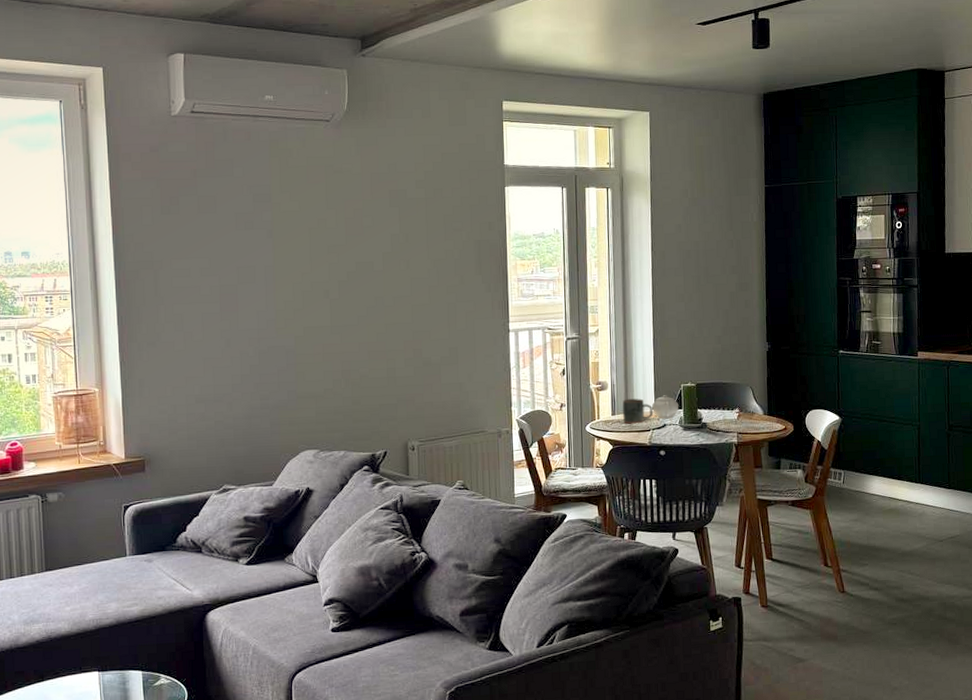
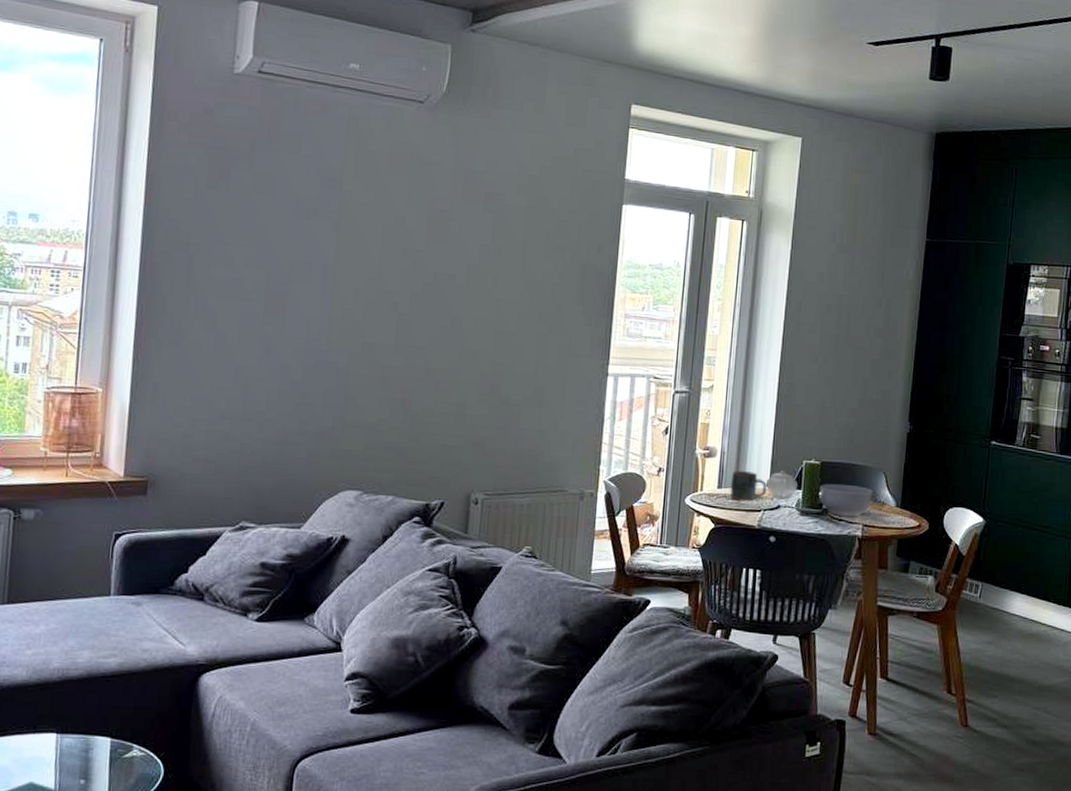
bowl: none [698,400,743,429] -> present [820,483,873,518]

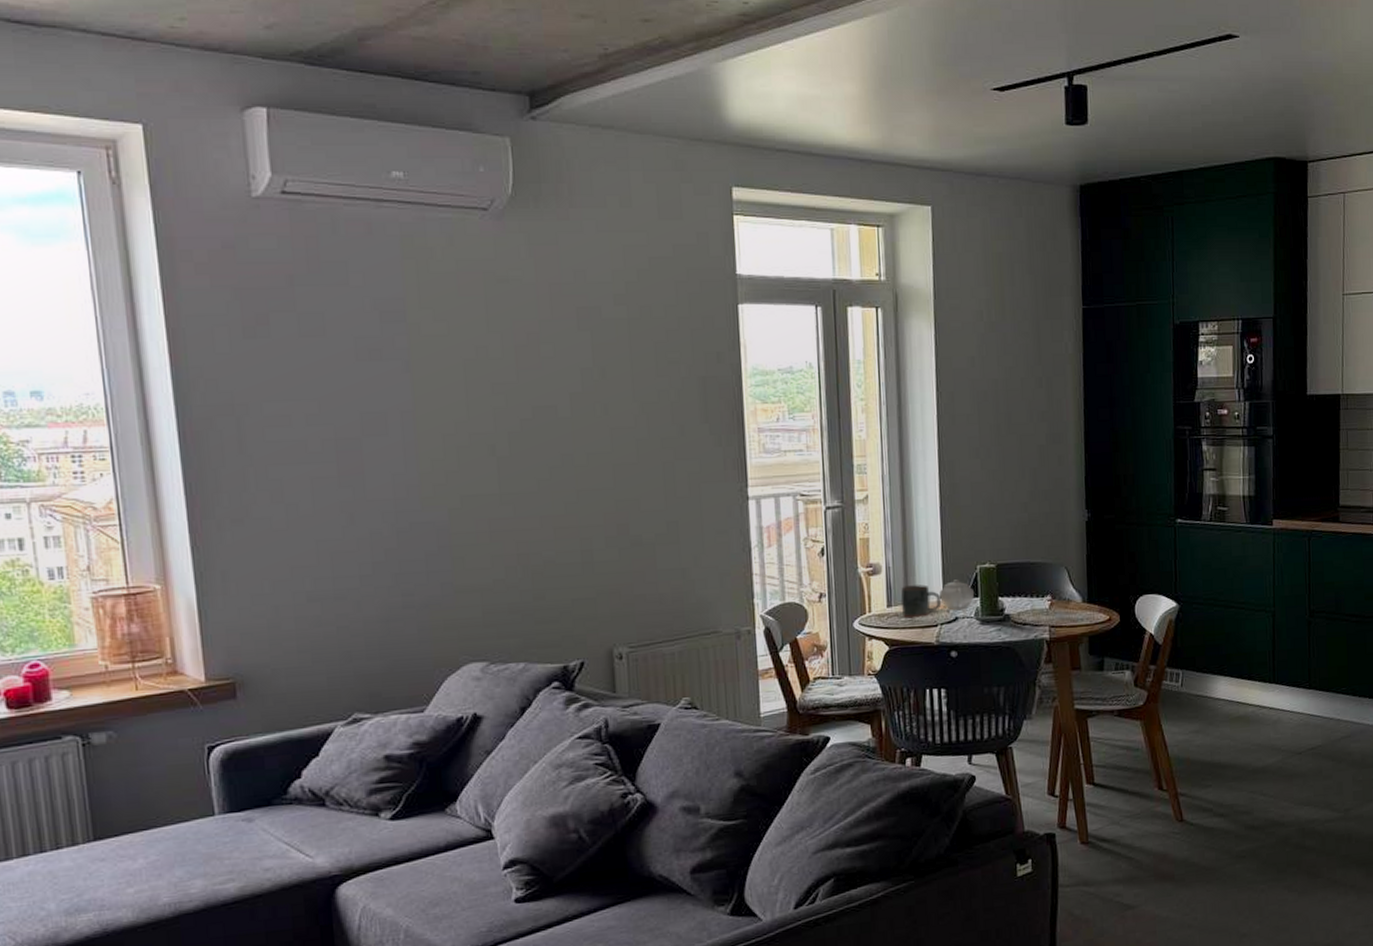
bowl: present [820,483,873,518] -> none [999,585,1057,622]

